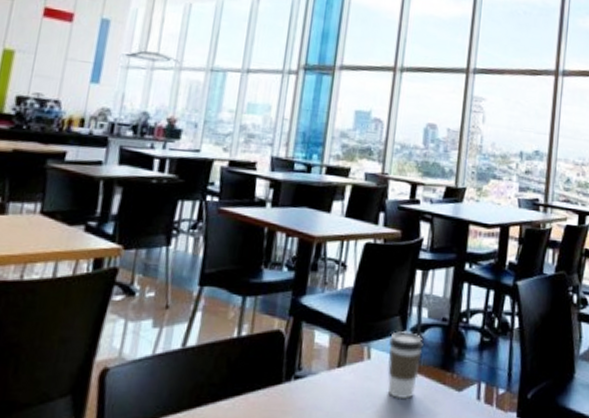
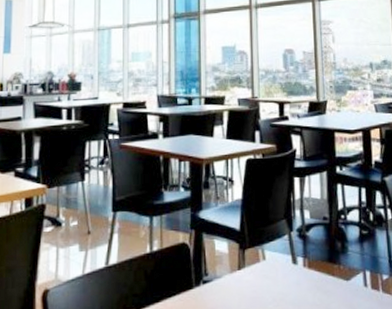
coffee cup: present [387,331,423,400] -> none [278,232,310,293]

